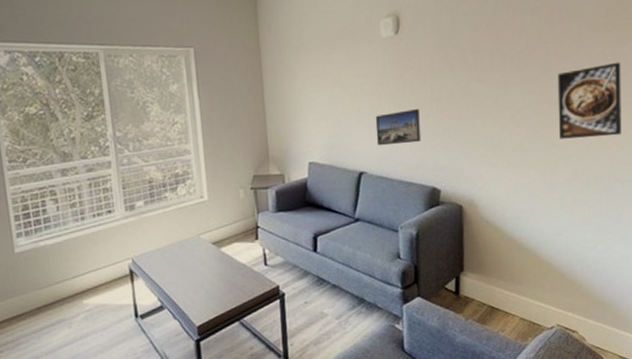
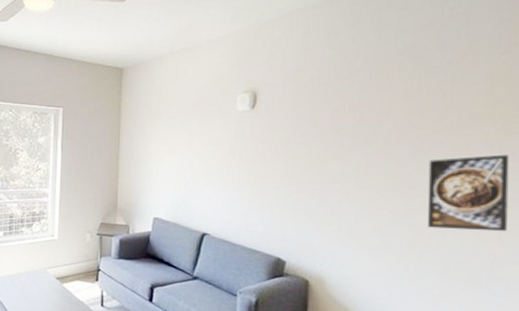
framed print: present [375,109,422,146] -> none [222,180,271,212]

